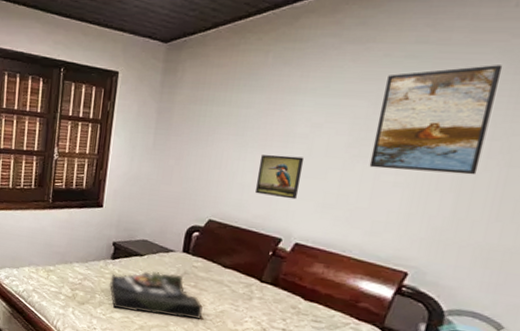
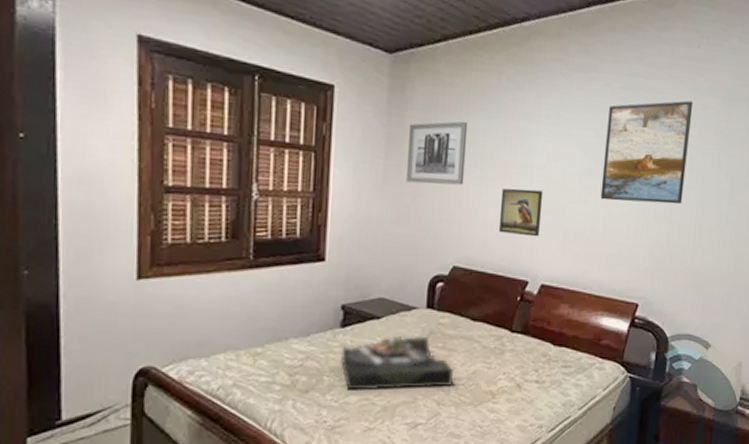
wall art: none [172,96,232,151] -> present [407,121,468,185]

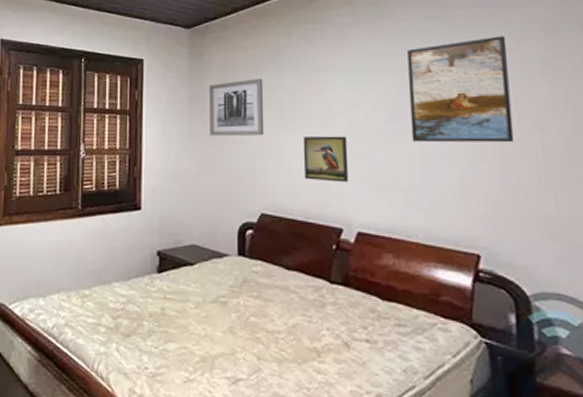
serving tray: present [341,336,455,391] -> none [159,283,273,340]

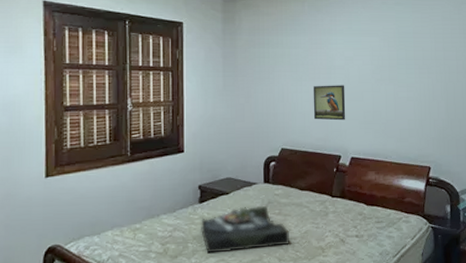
serving tray: none [159,283,273,340] -> present [201,205,290,254]
wall art: present [209,78,264,137] -> none [239,39,284,88]
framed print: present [407,36,515,143] -> none [387,8,454,88]

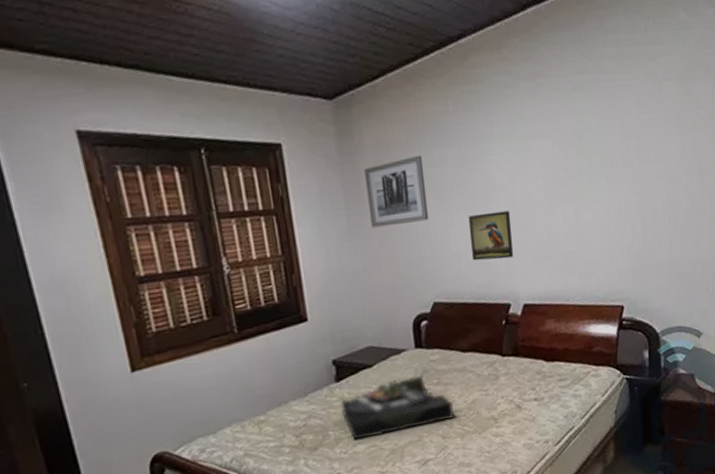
wall art: none [239,39,284,88] -> present [363,154,429,228]

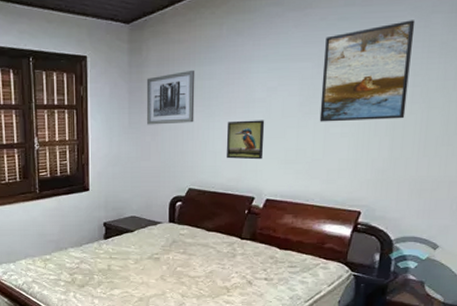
serving tray: present [341,376,454,441] -> none [106,244,195,286]
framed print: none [563,89,653,208] -> present [319,20,415,122]

